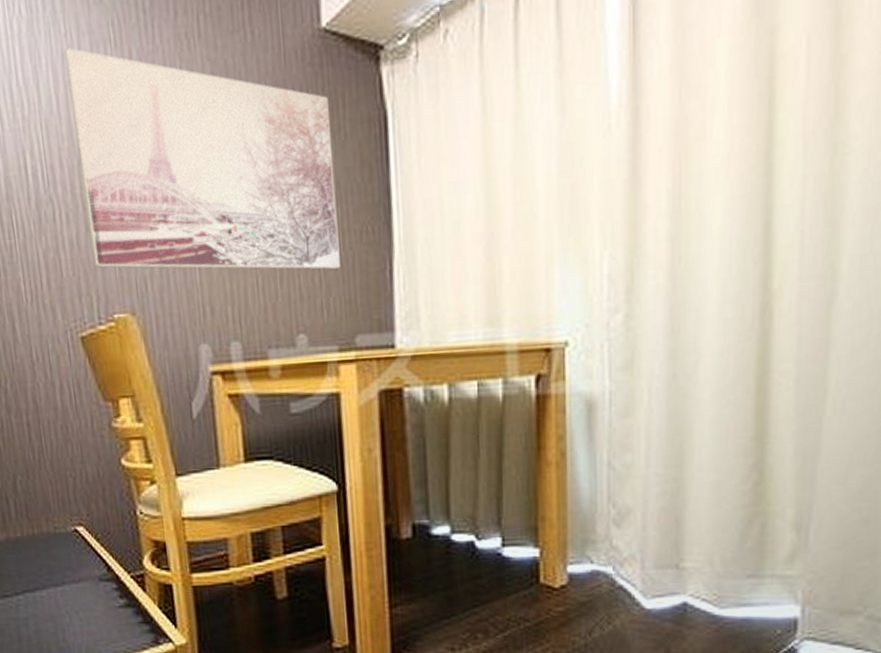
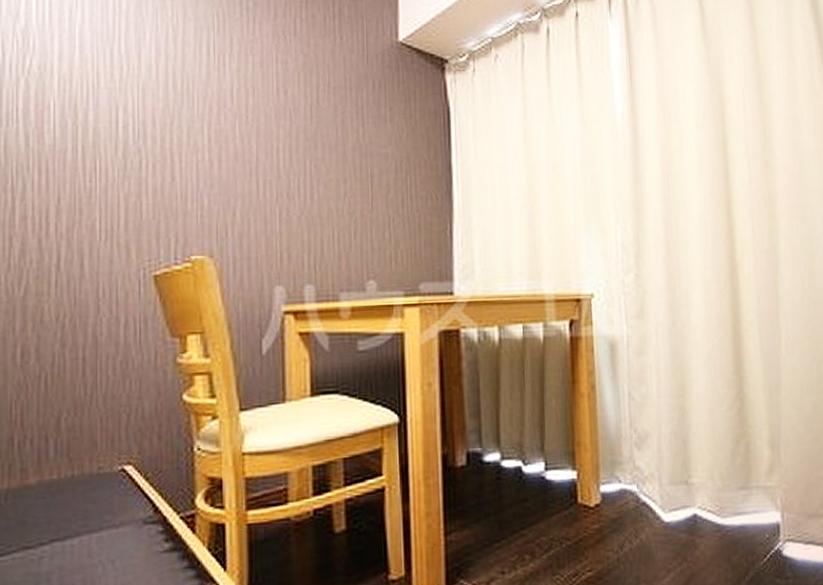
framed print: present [63,48,341,270] -> none [168,29,408,227]

